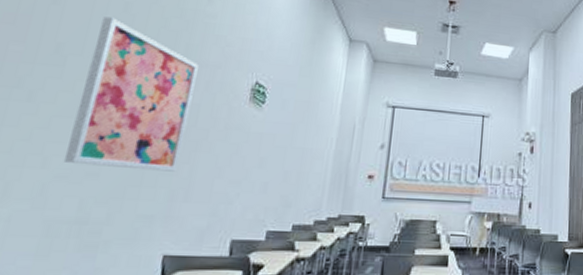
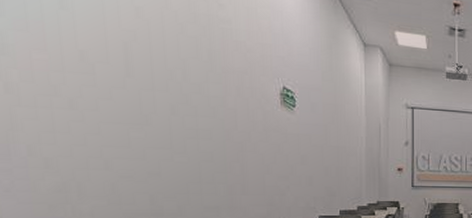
wall art: present [63,16,198,172] -> none [117,22,229,170]

